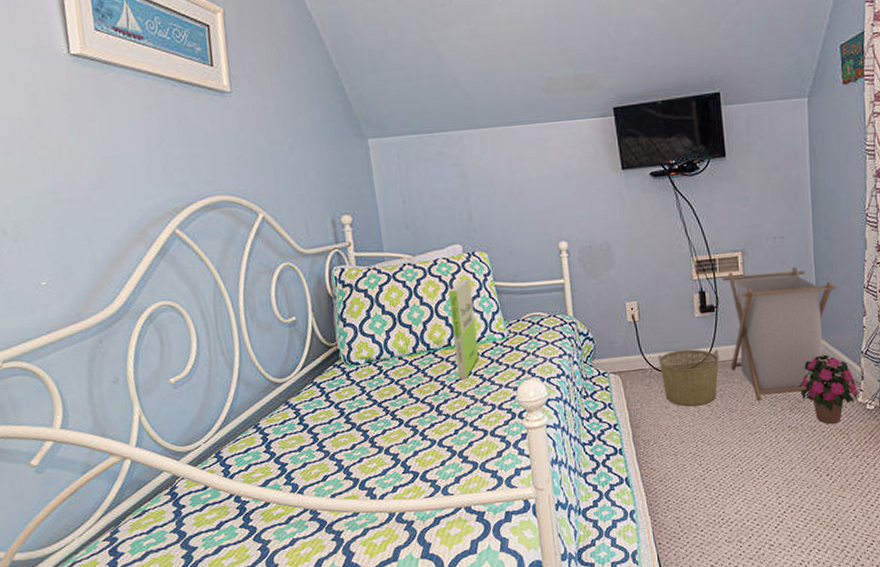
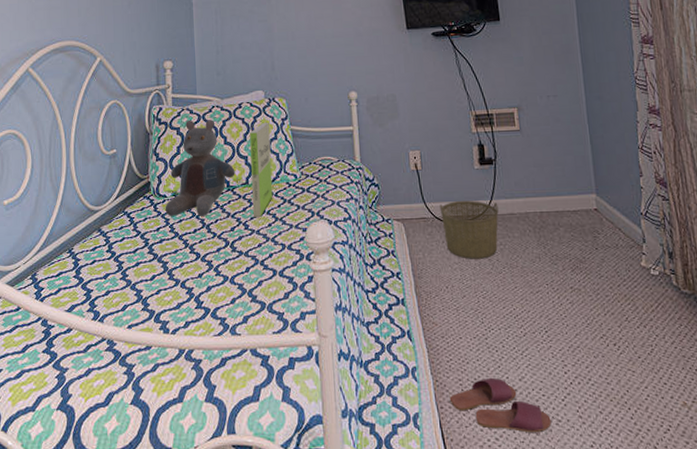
stuffed animal: none [359,279,436,384] -> present [165,119,235,216]
slippers: none [667,513,764,558] -> present [449,379,552,432]
laundry basket: present [722,267,837,401] -> none [499,125,612,258]
potted flower: present [797,354,858,424] -> none [577,213,641,288]

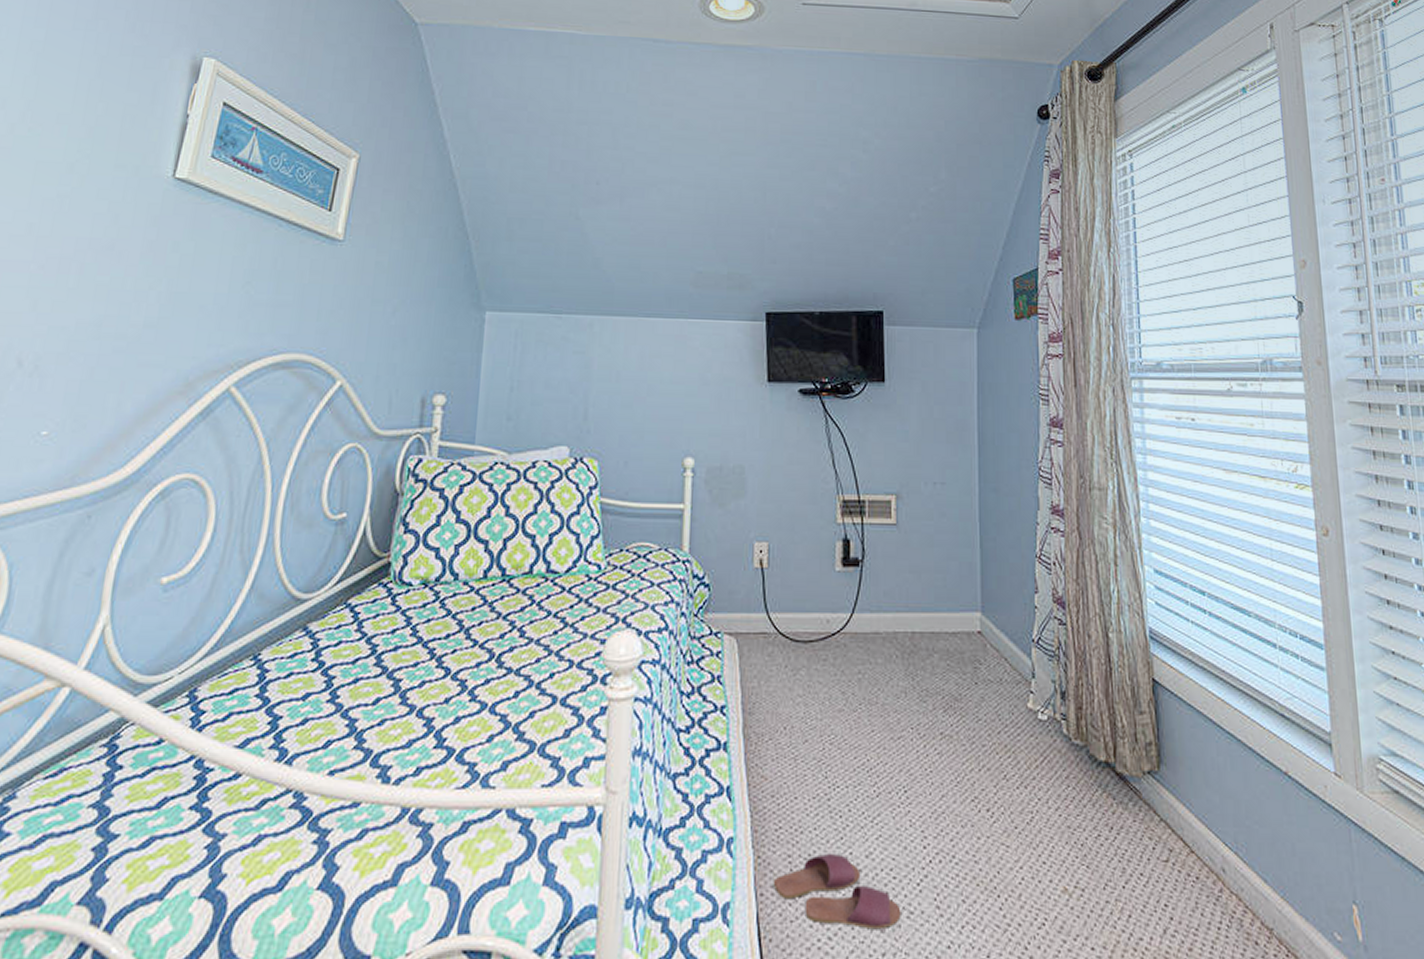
stuffed animal: present [165,119,235,216] -> none [407,478,516,616]
book: present [250,123,273,218] -> none [533,491,571,622]
basket: present [439,200,499,259] -> none [786,611,860,691]

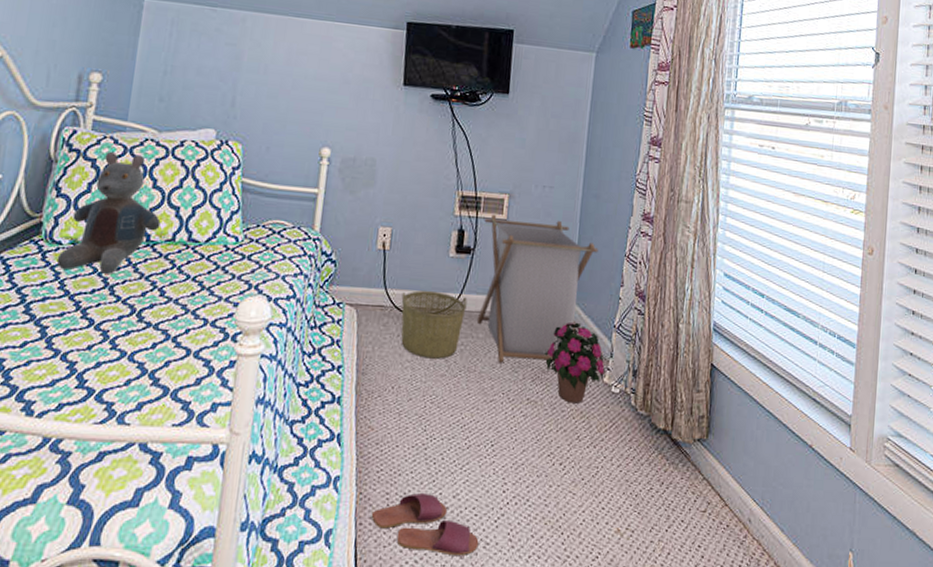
stuffed animal: none [407,478,516,616] -> present [56,151,161,274]
basket: none [786,611,860,691] -> present [401,290,467,359]
laundry basket: none [871,518,1004,692] -> present [476,214,599,363]
potted flower: none [954,638,1028,735] -> present [543,321,605,404]

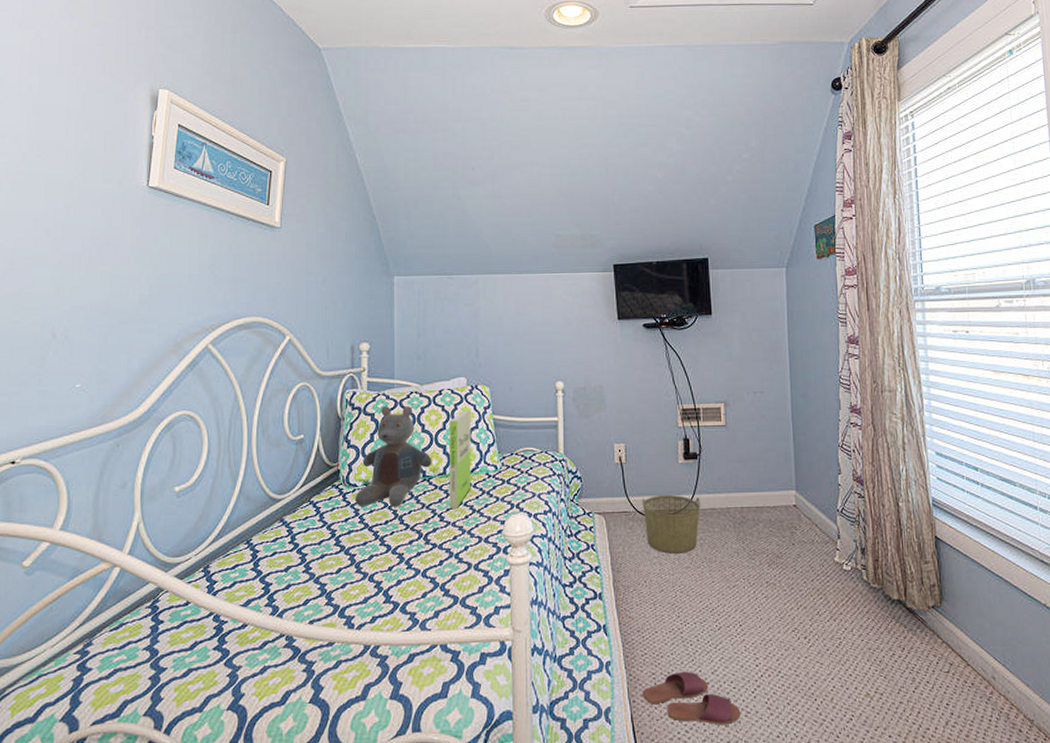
book: none [173,169,216,284] -> present [449,411,471,510]
laundry basket: present [476,214,599,363] -> none [705,422,813,552]
potted flower: present [543,321,605,404] -> none [775,510,835,583]

